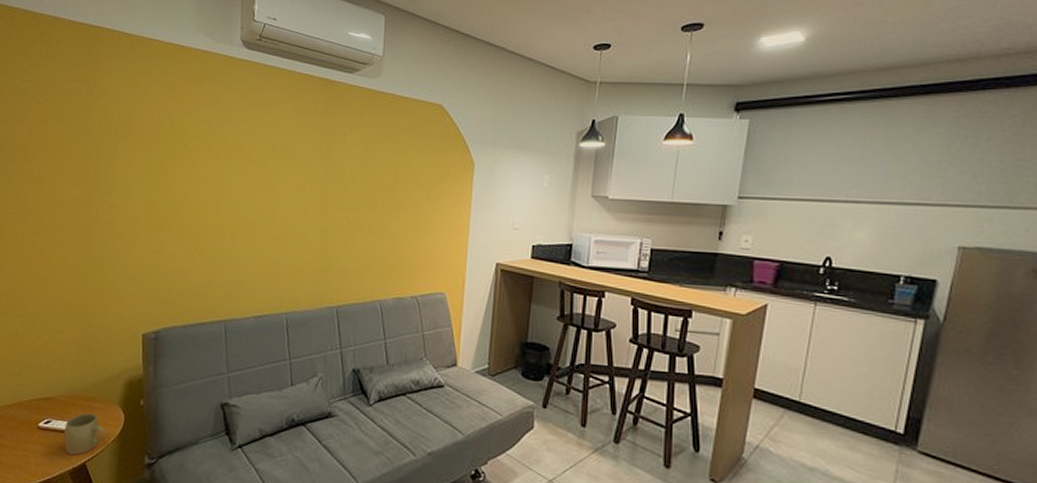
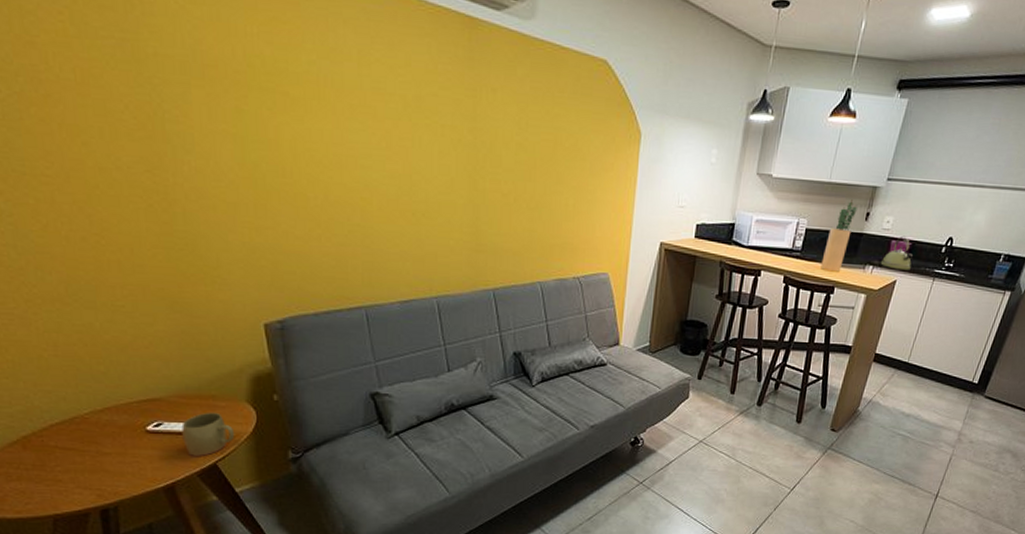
vase: none [673,219,707,296] -> present [820,199,857,274]
kettle: none [744,255,783,293] -> present [880,235,913,270]

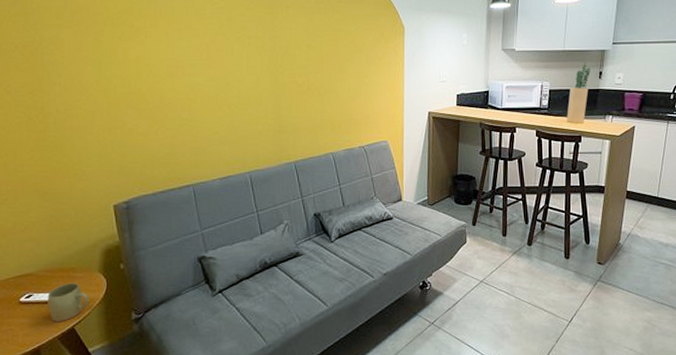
kettle: present [880,235,913,270] -> none [618,88,646,117]

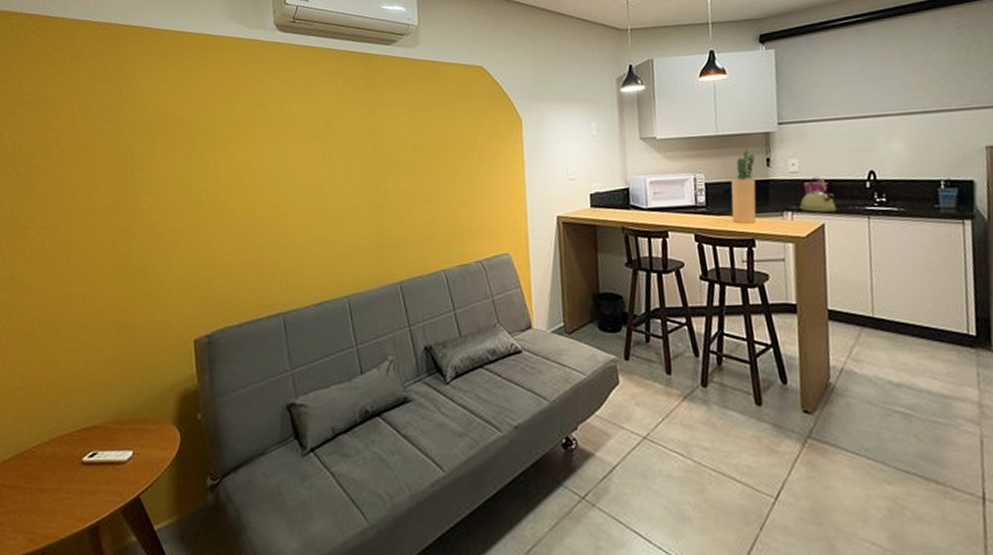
mug: present [47,282,89,322] -> none [112,437,160,488]
kettle: none [618,88,646,117] -> present [798,176,837,213]

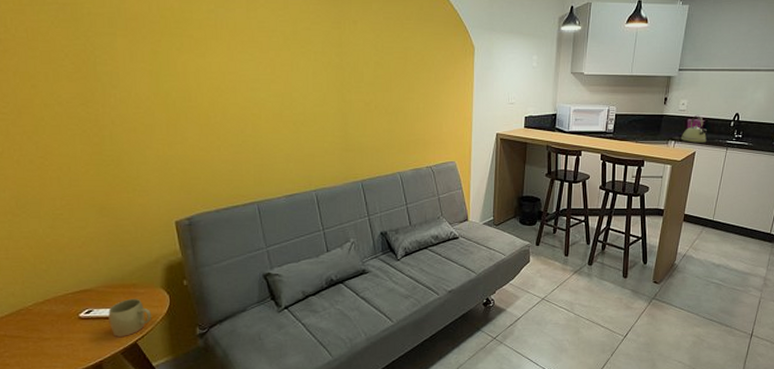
mug: none [112,437,160,488] -> present [108,298,152,337]
vase: present [731,148,757,225] -> none [631,88,656,149]

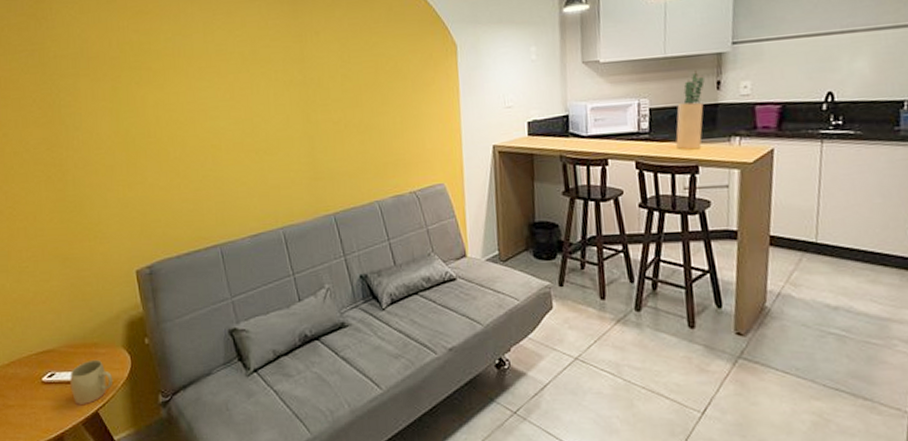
vase: none [631,88,656,149] -> present [675,70,705,151]
kettle: present [680,114,707,143] -> none [748,98,788,137]

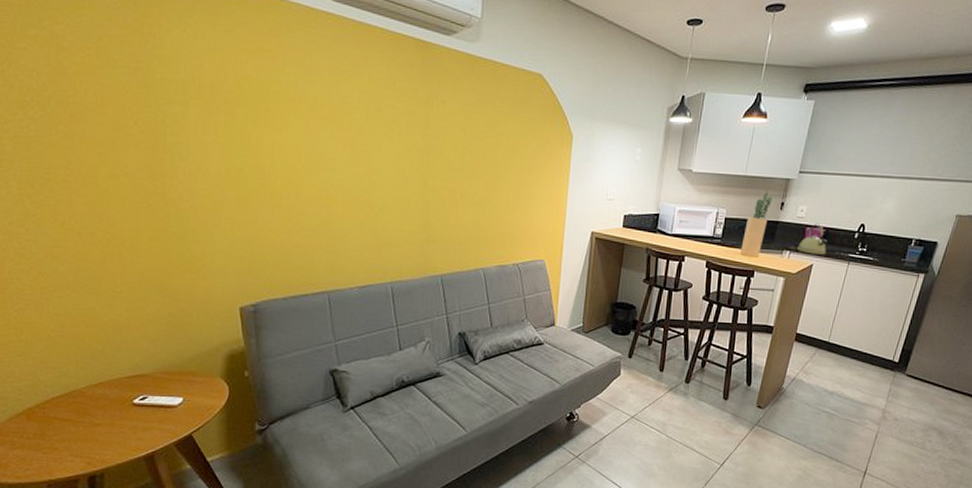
mug: present [70,359,113,404] -> none [163,387,210,427]
kettle: none [748,98,788,137] -> present [797,223,827,255]

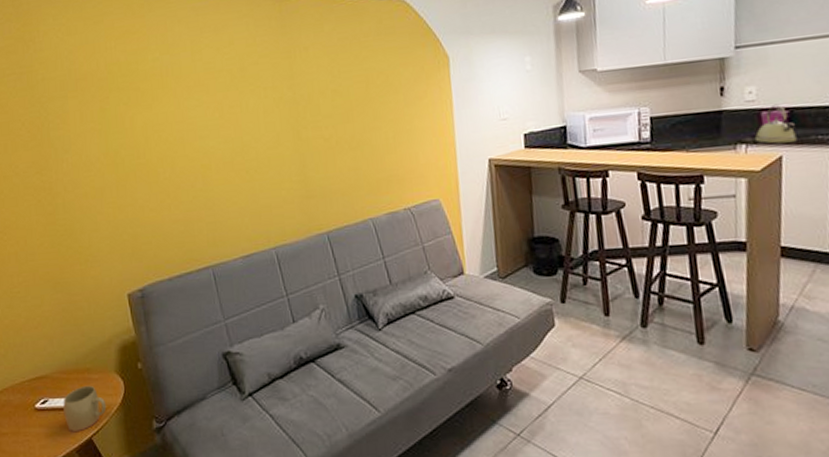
mug: none [163,387,210,427] -> present [63,385,107,431]
vase: present [740,191,772,258] -> none [678,77,708,160]

